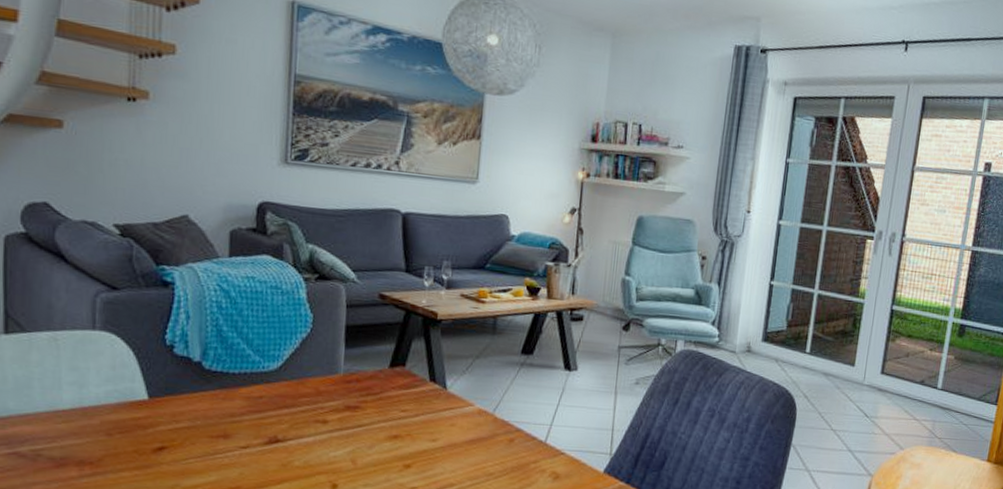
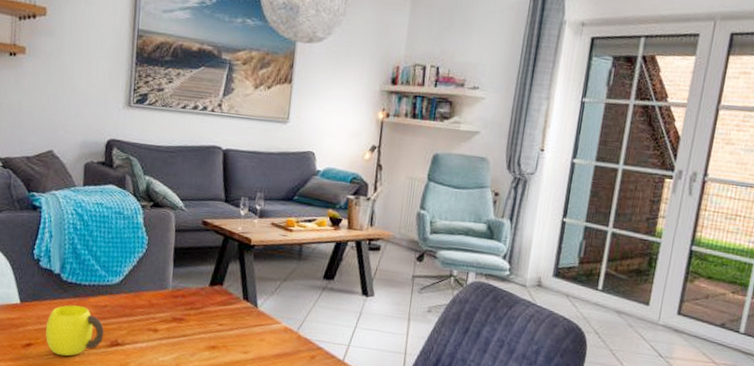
cup: none [183,398,260,459] -> present [45,305,105,357]

